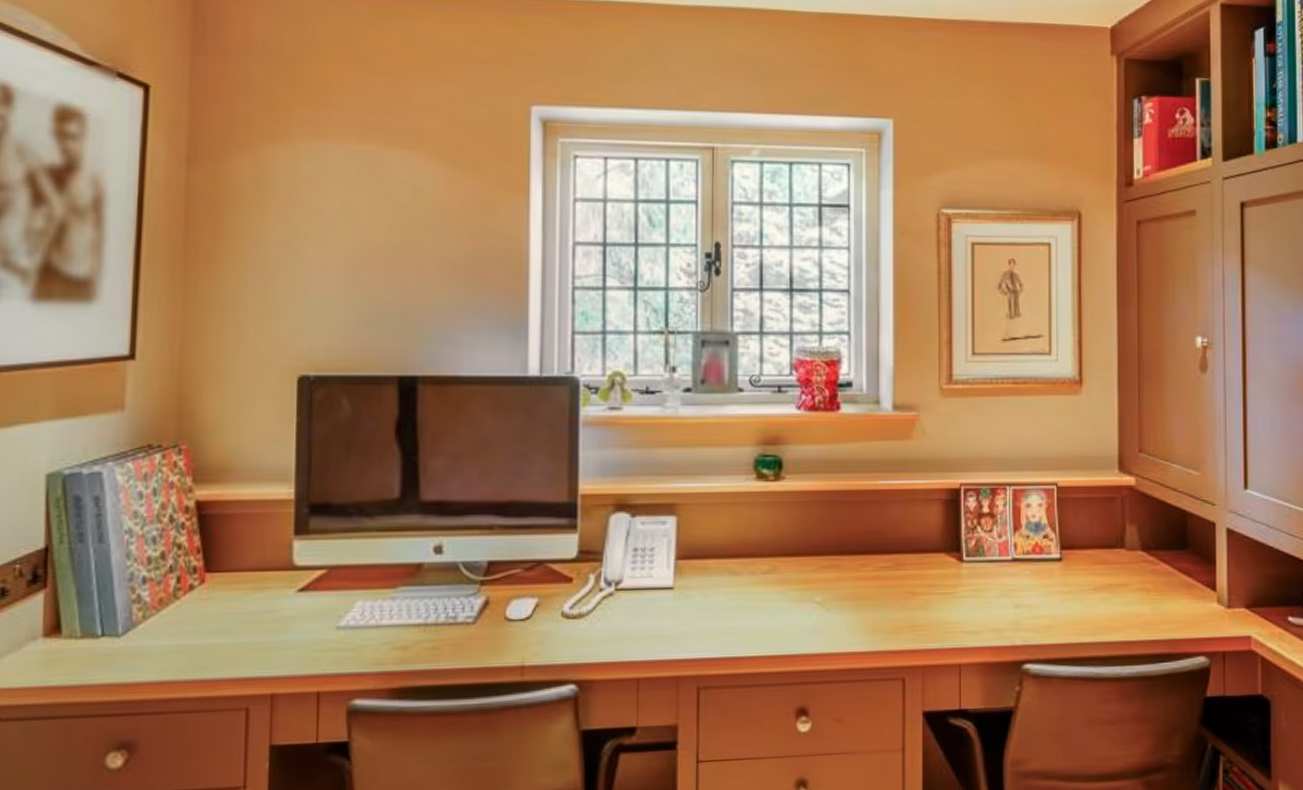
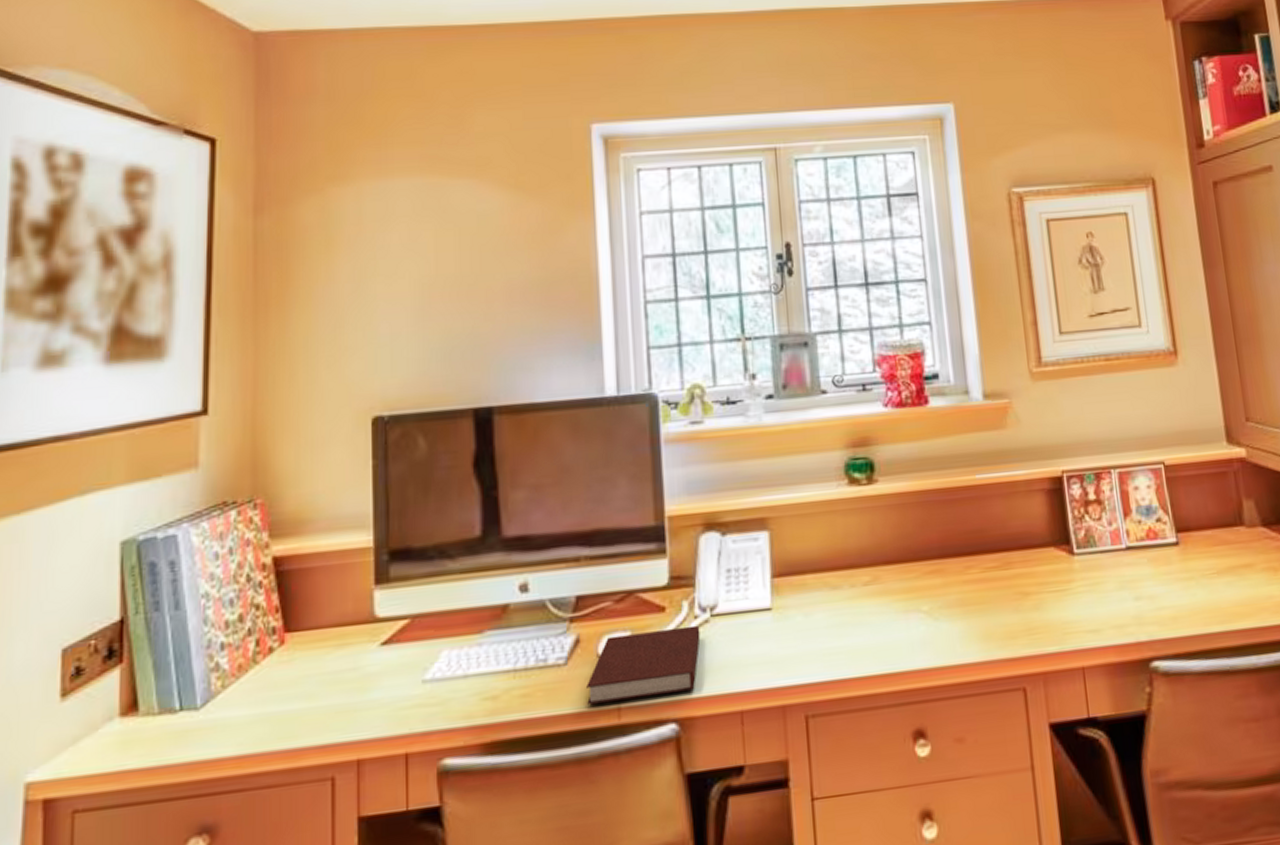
notebook: none [493,597,604,662] -> present [586,625,701,705]

